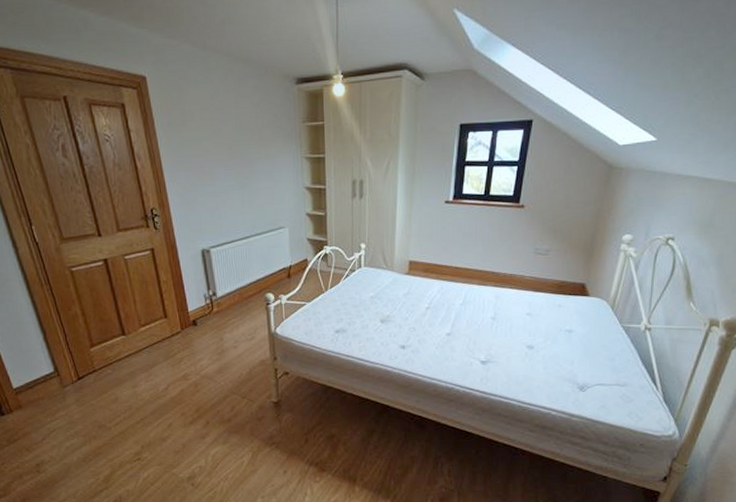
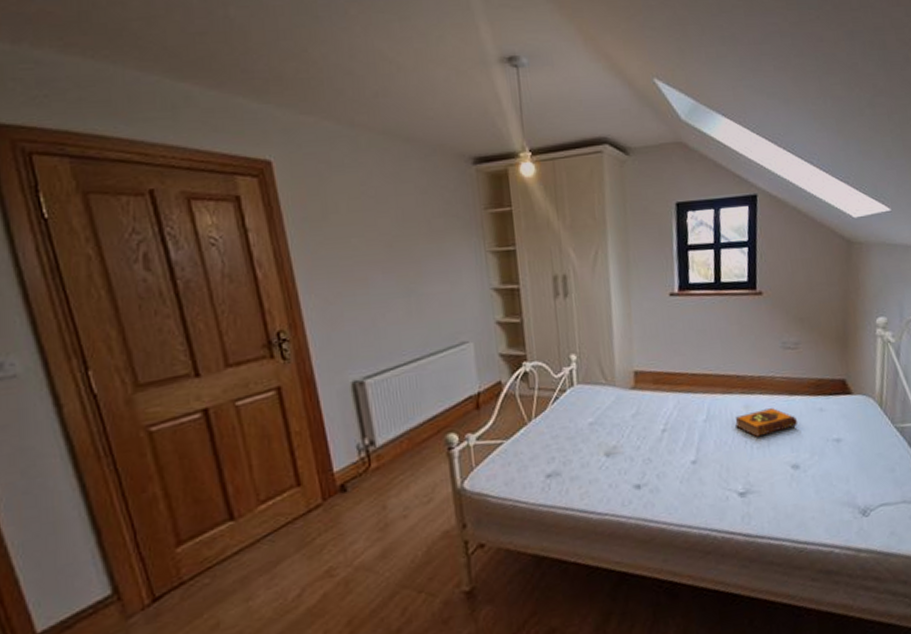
hardback book: none [486,300,538,321] -> present [735,408,798,437]

